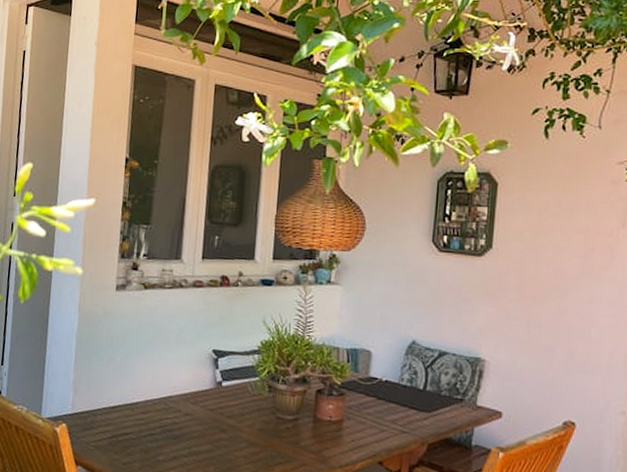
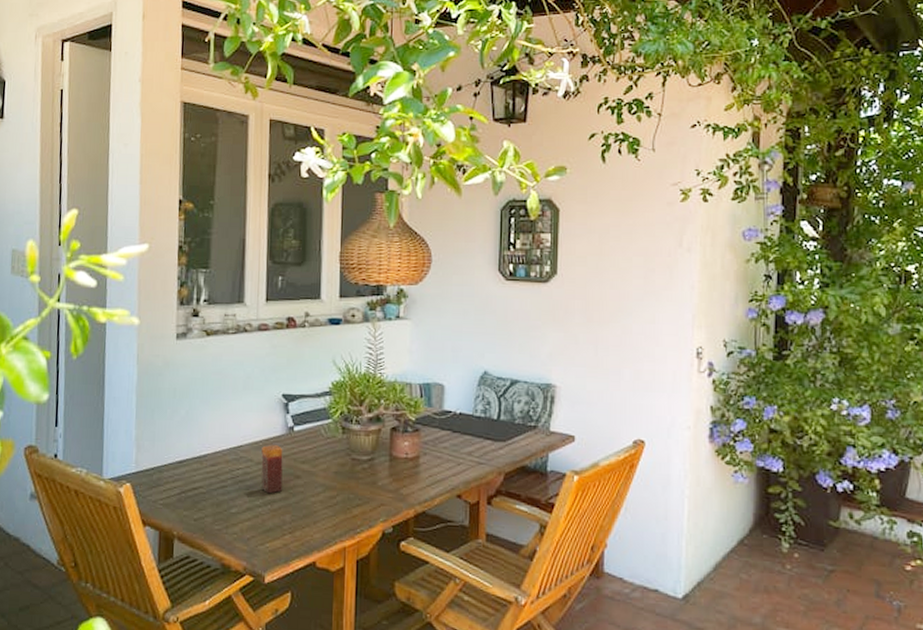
candle: none [188,397,211,445] -> present [261,444,283,494]

